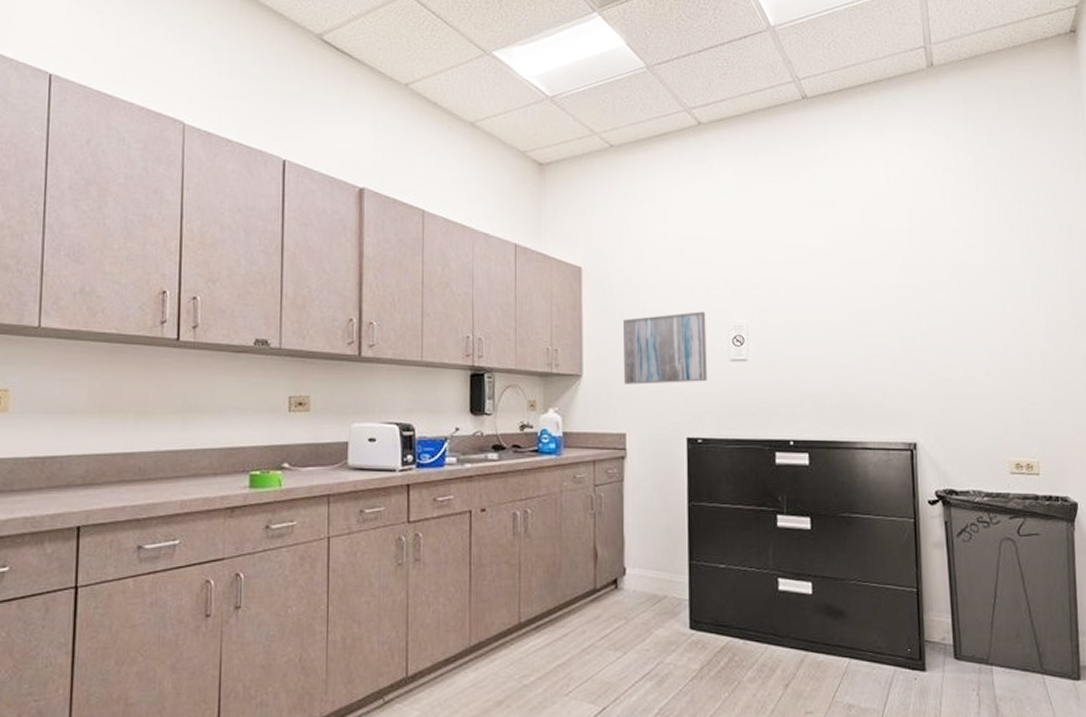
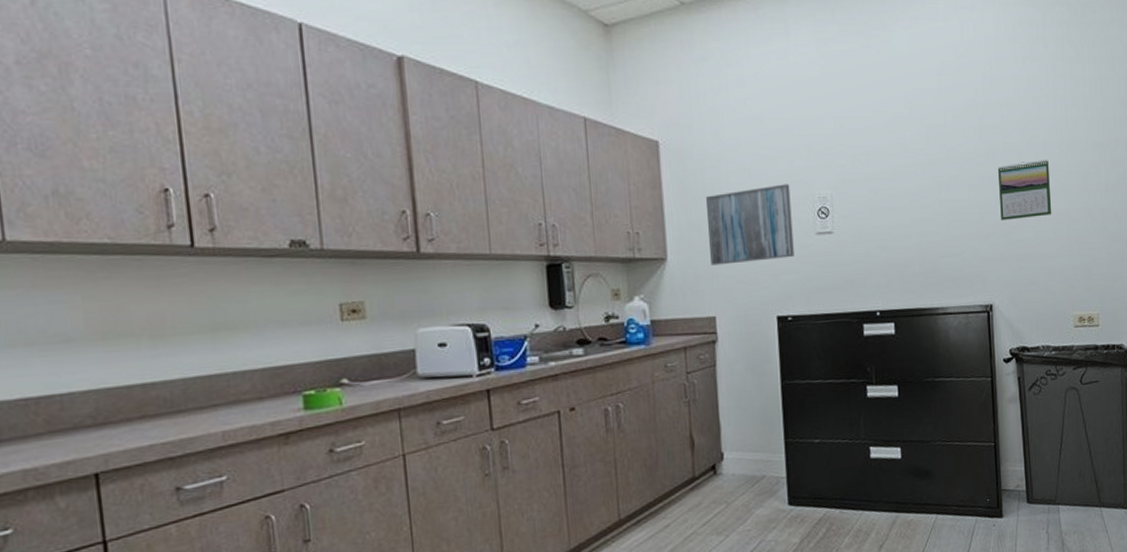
calendar: none [924,300,984,358] -> present [998,160,1051,220]

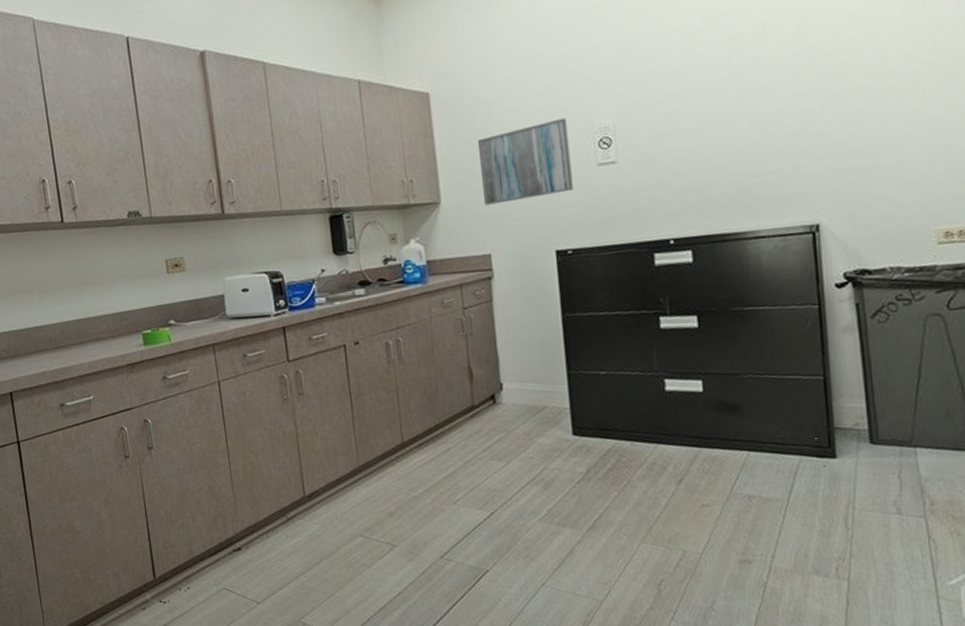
calendar: present [998,160,1051,220] -> none [825,53,902,129]

